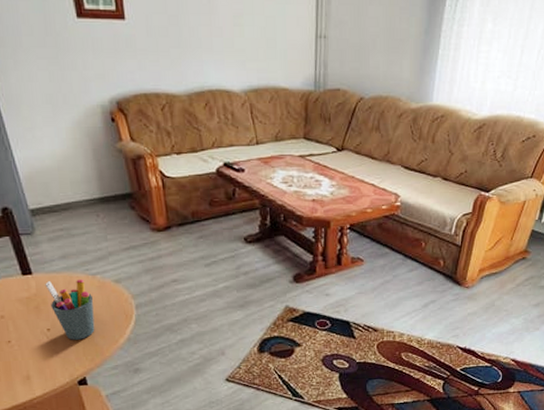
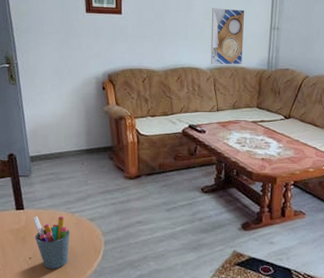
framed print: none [241,10,284,86] -> present [210,8,245,65]

